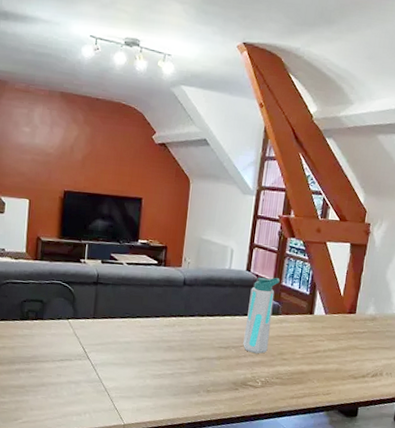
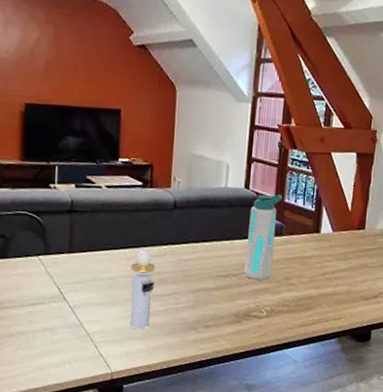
perfume bottle: none [141,320,165,389] -> present [130,251,155,330]

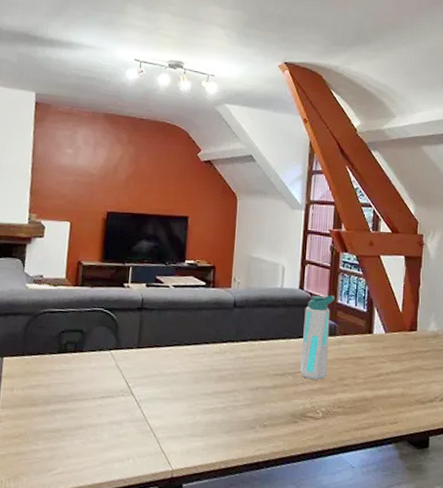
perfume bottle: present [130,251,155,330] -> none [191,347,216,427]

